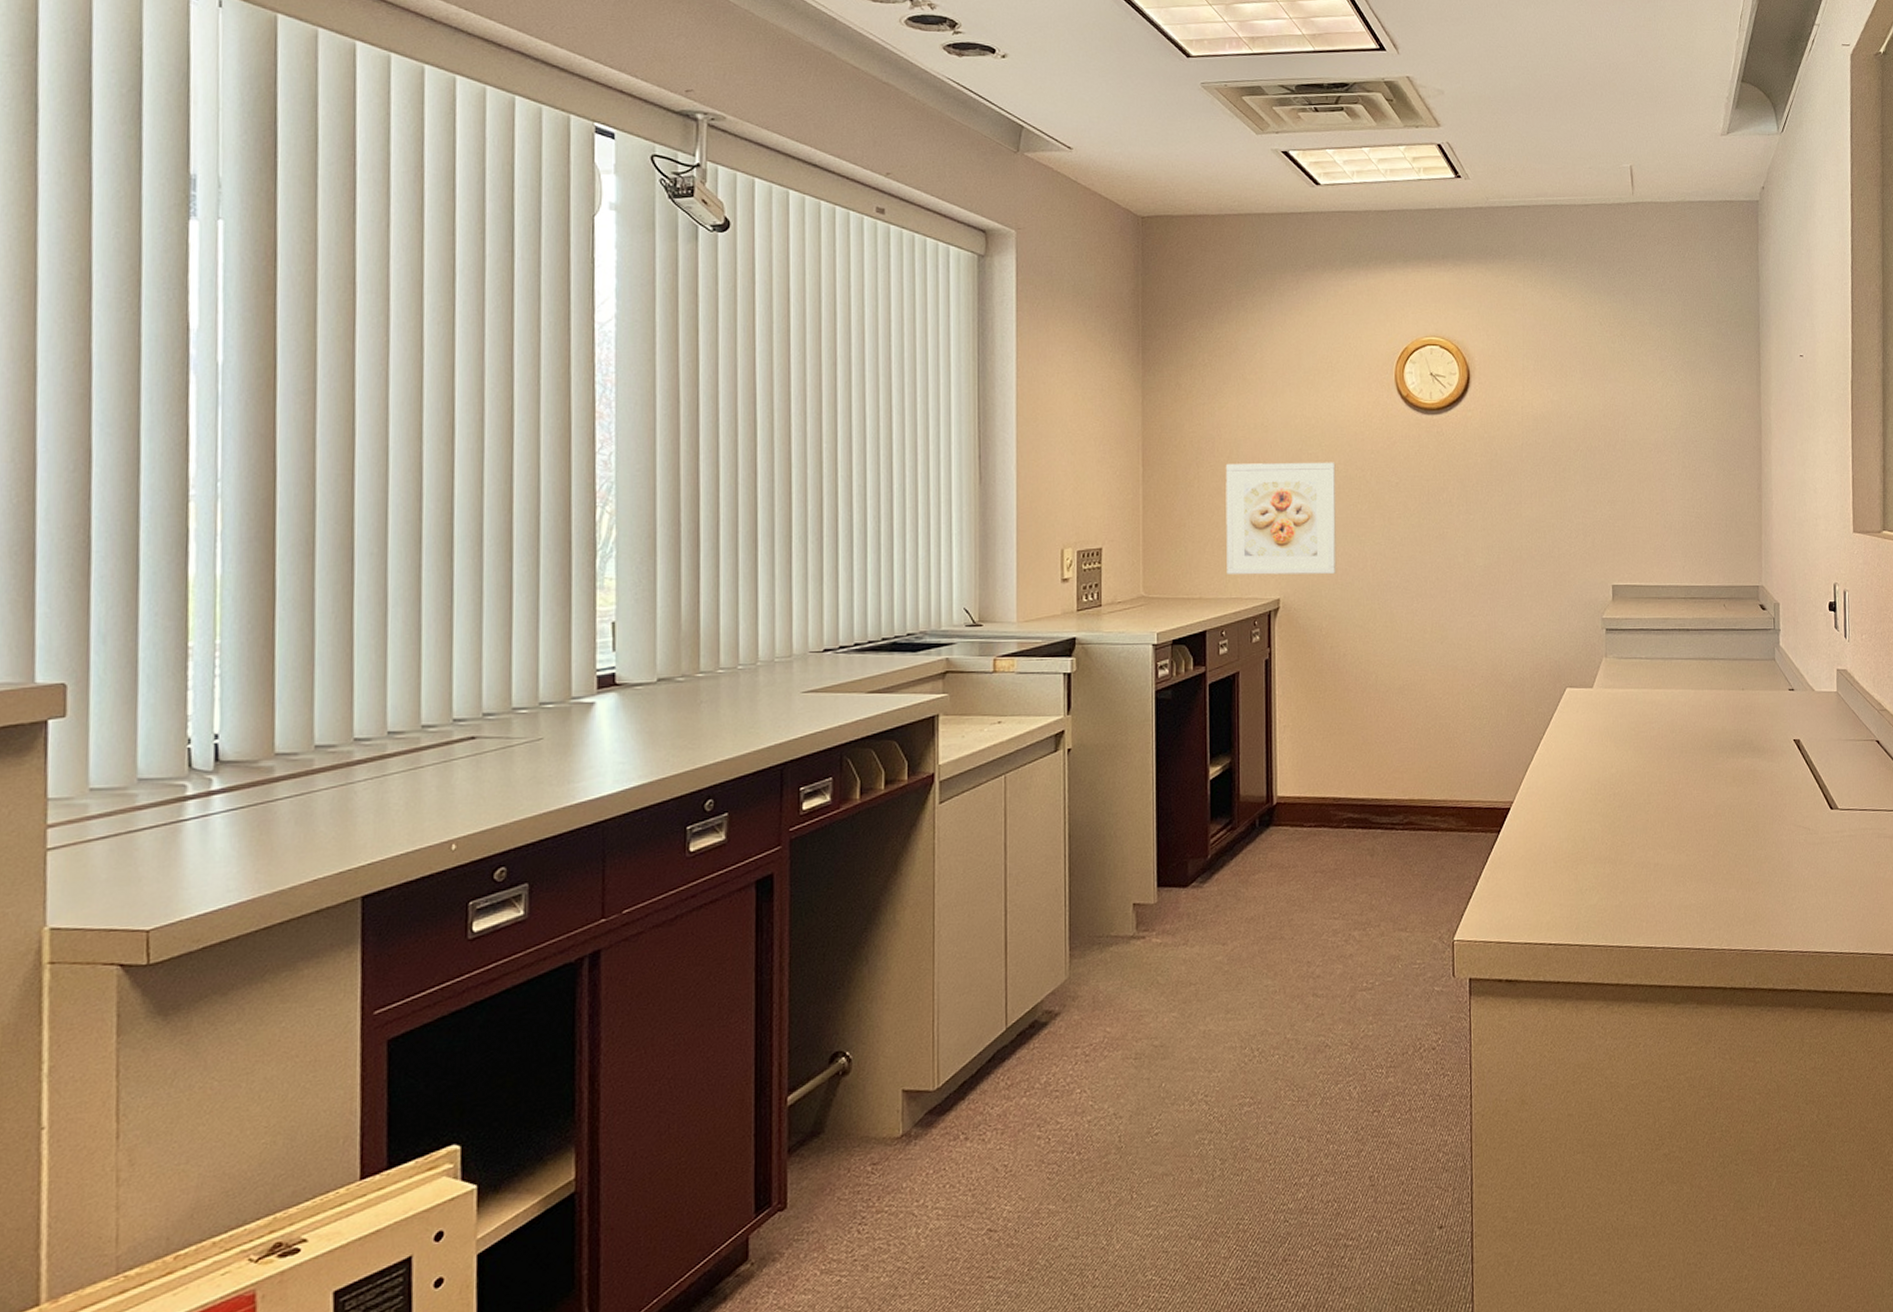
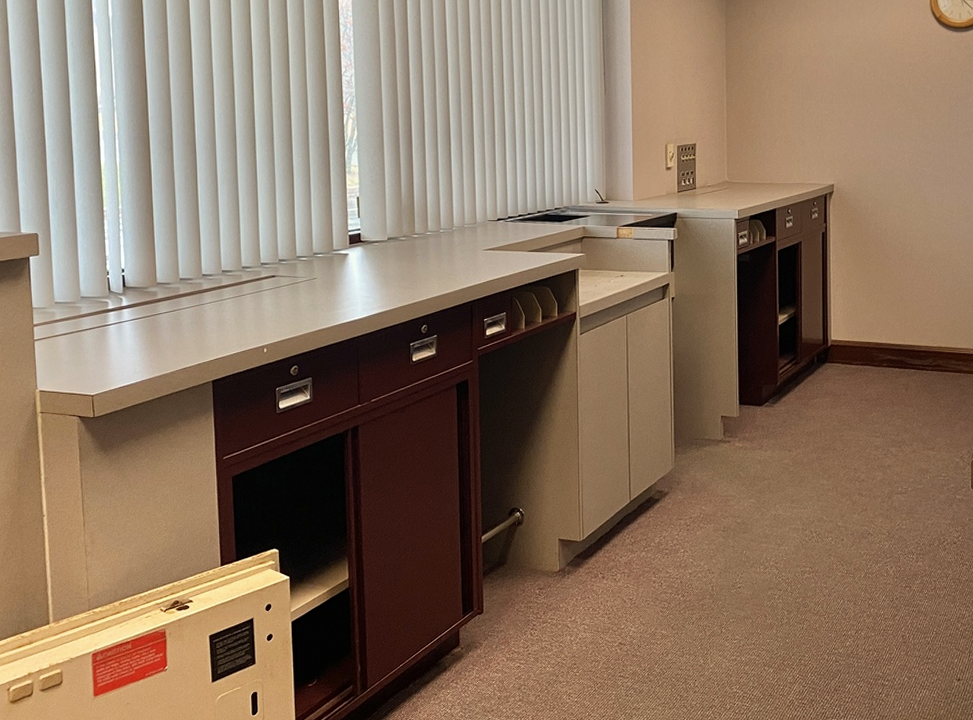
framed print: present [1225,462,1337,575] -> none [791,73,880,165]

